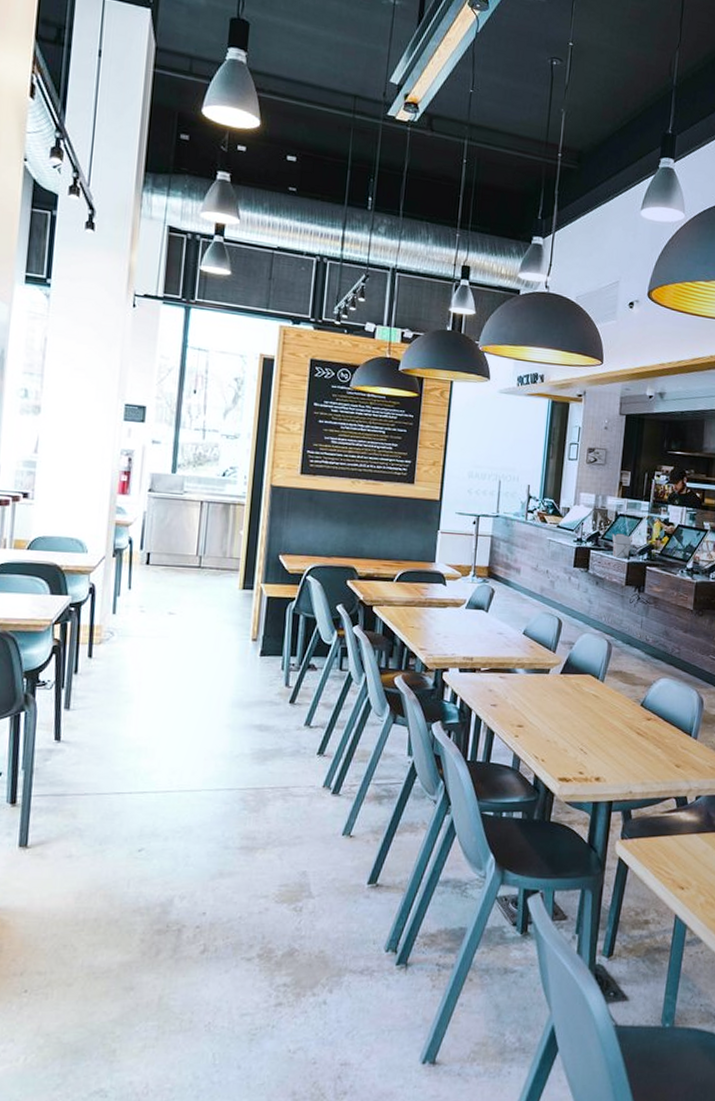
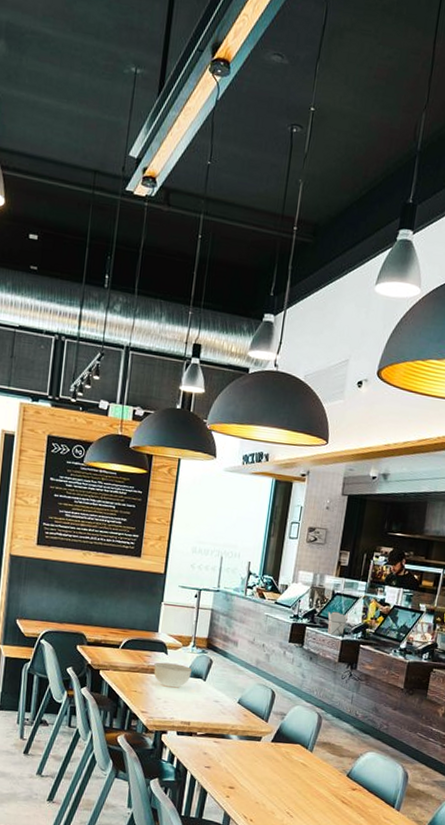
bowl: none [432,594,474,622] -> present [153,662,193,688]

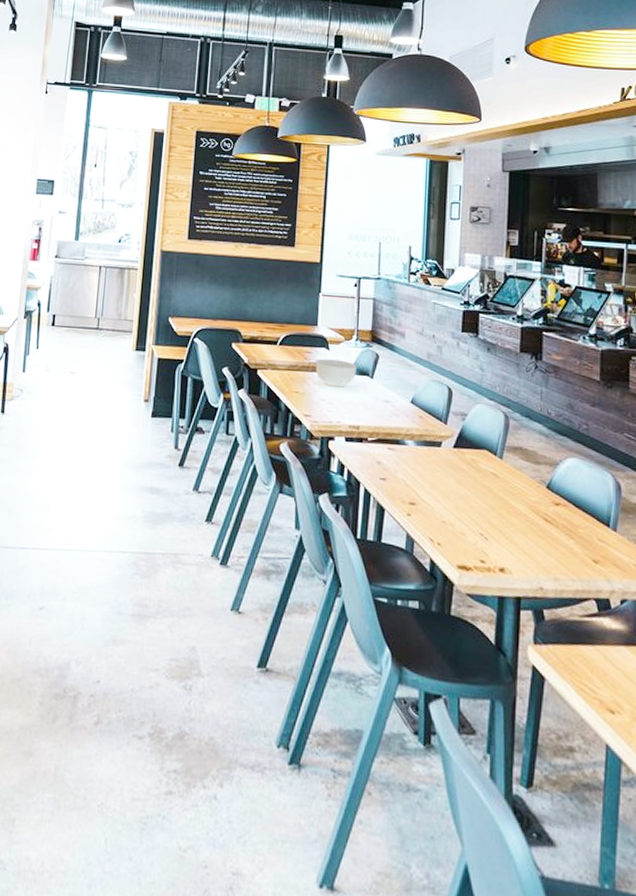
takeout container: present [327,611,349,637] -> none [502,296,526,324]

